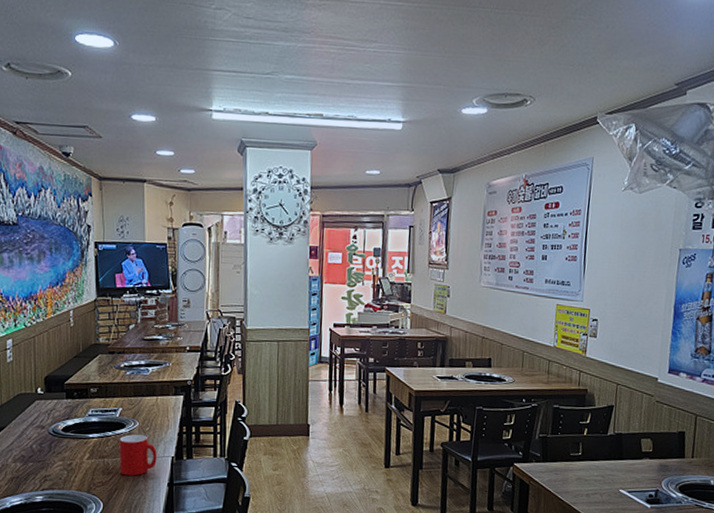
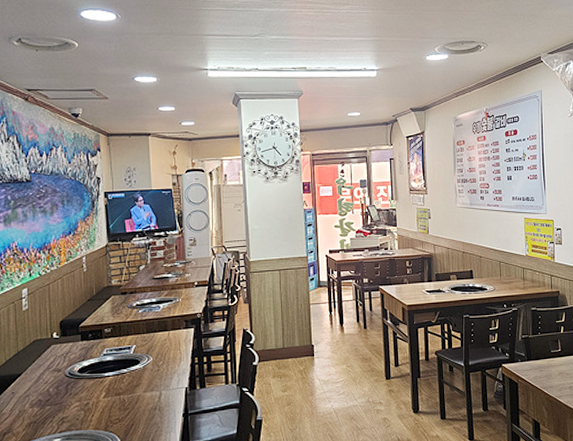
cup: present [119,434,157,476] -> none [134,369,171,410]

